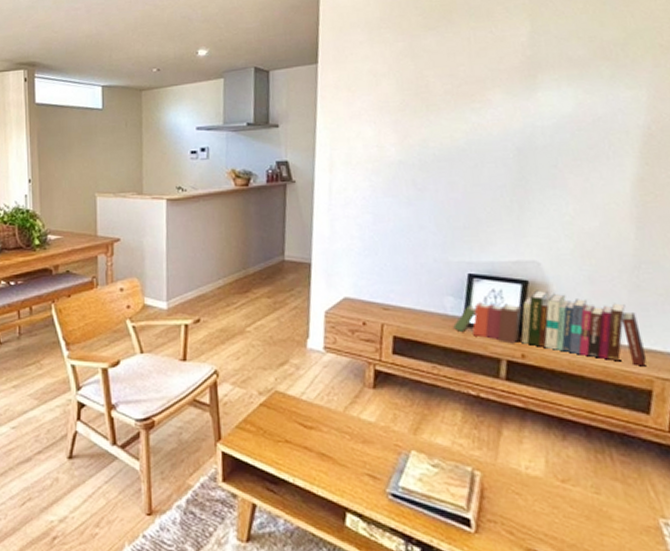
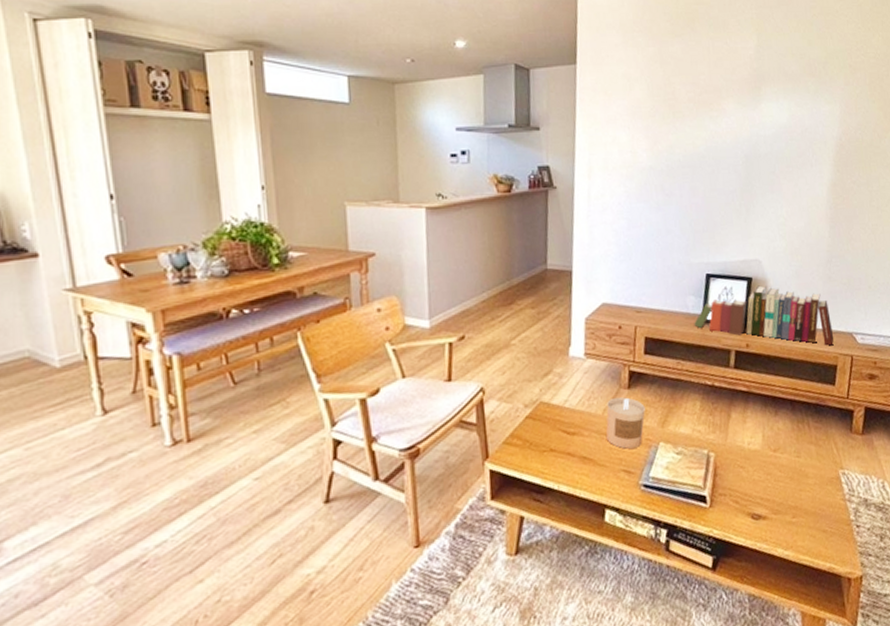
candle: none [347,395,394,452] -> present [605,396,646,449]

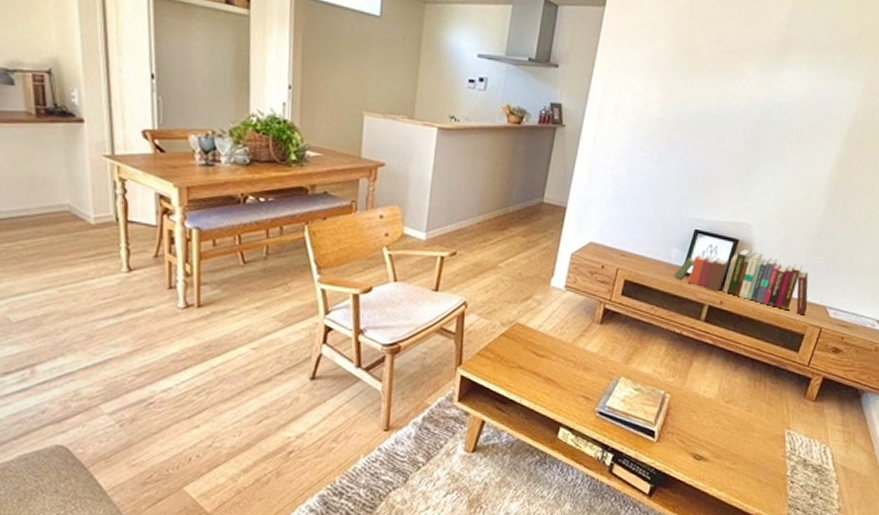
candle: present [605,396,646,449] -> none [571,330,613,378]

